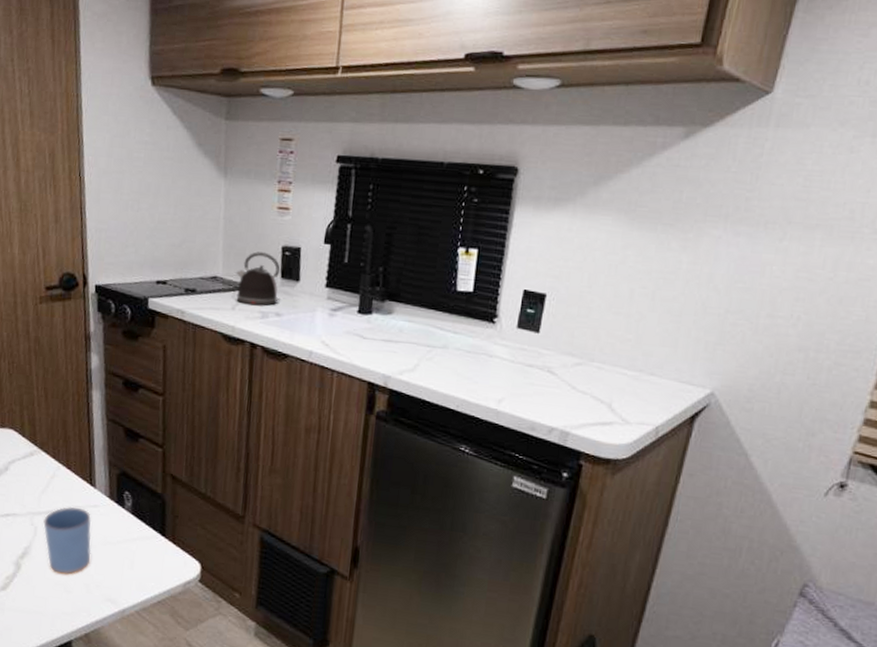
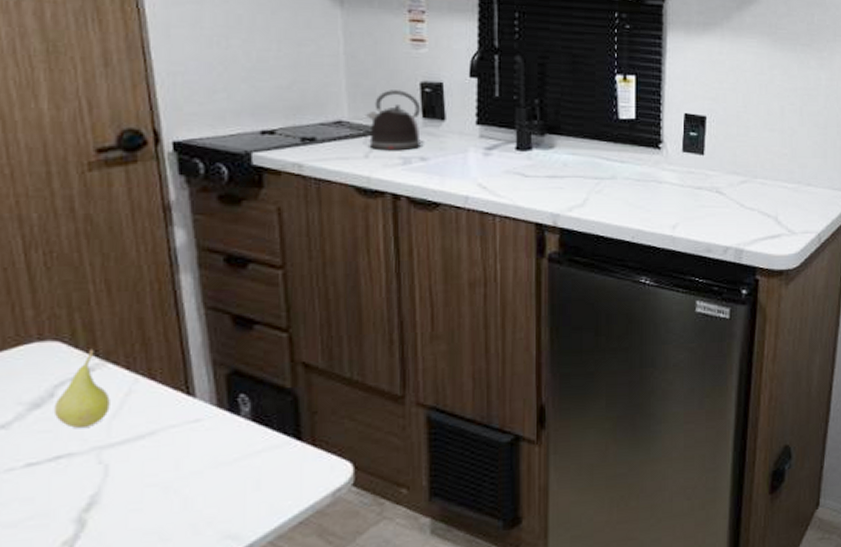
fruit: none [7,439,42,497] -> present [53,349,110,428]
mug: present [43,506,91,574] -> none [118,427,196,519]

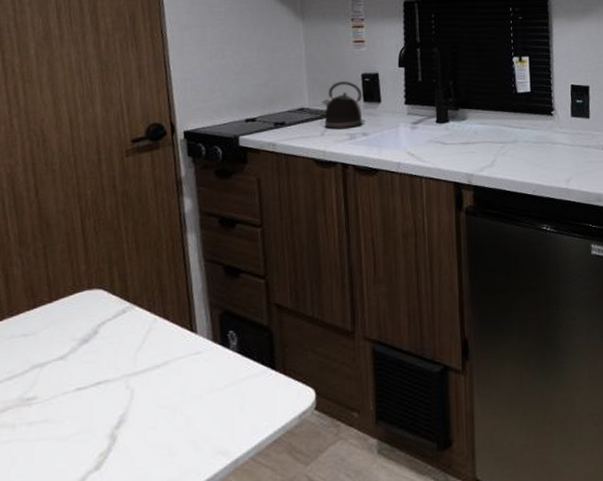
fruit: present [53,349,110,428] -> none [96,295,136,359]

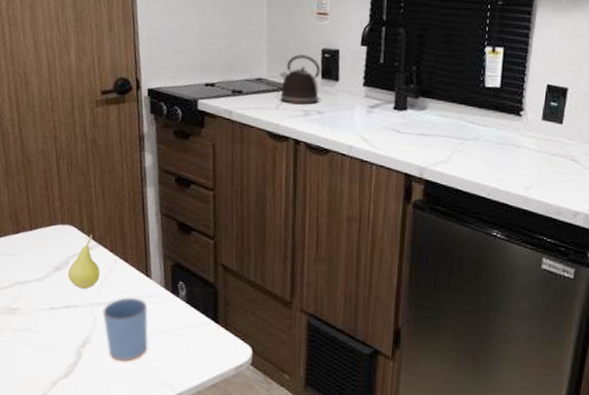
fruit: none [96,295,136,359] -> present [67,234,100,289]
mug: none [141,358,197,436] -> present [102,297,148,361]

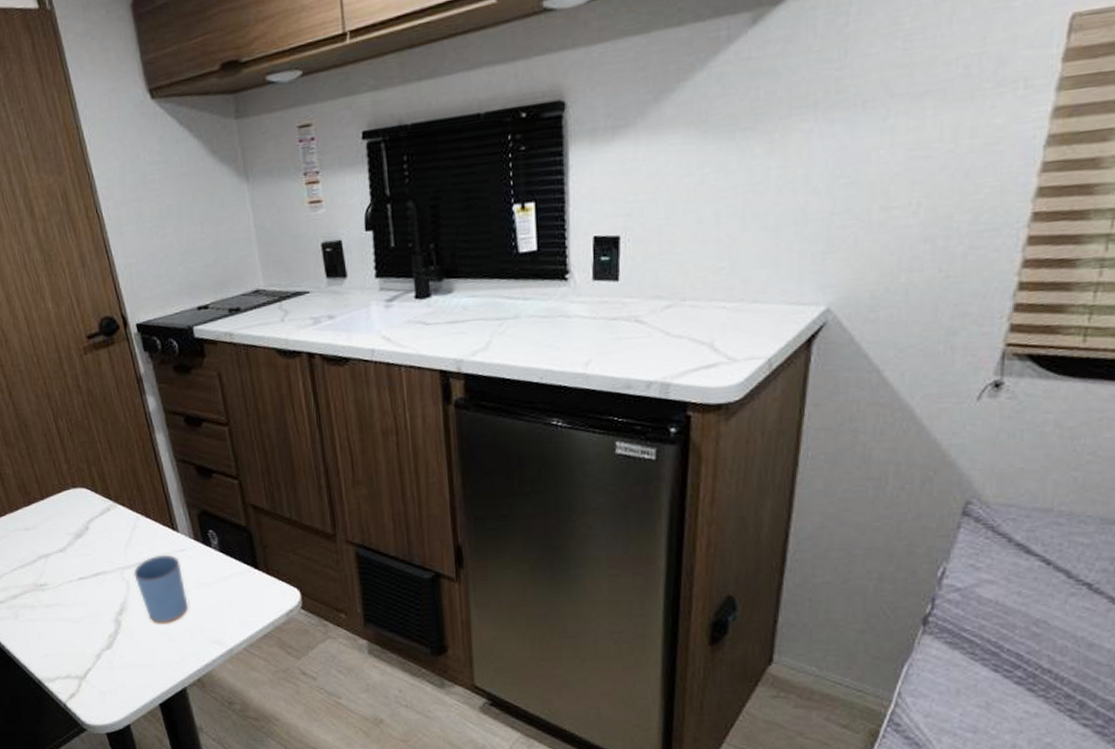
fruit: present [67,234,100,289] -> none [89,493,124,553]
kettle: present [278,54,321,105] -> none [277,253,330,314]

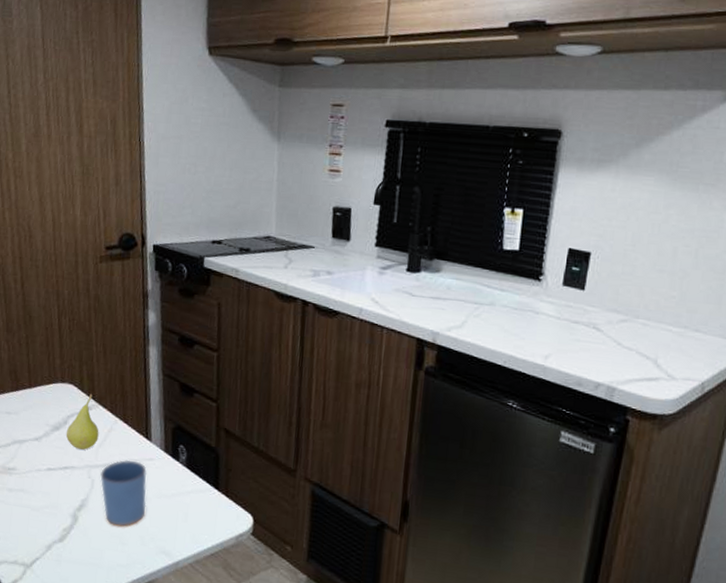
fruit: none [89,493,124,553] -> present [65,393,99,450]

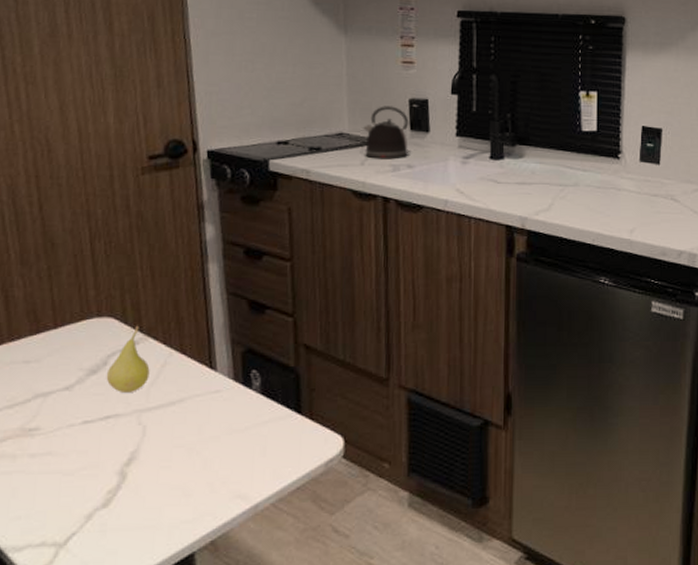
mug: present [100,459,147,527] -> none [154,396,214,476]
kettle: none [288,212,332,265] -> present [362,106,411,159]

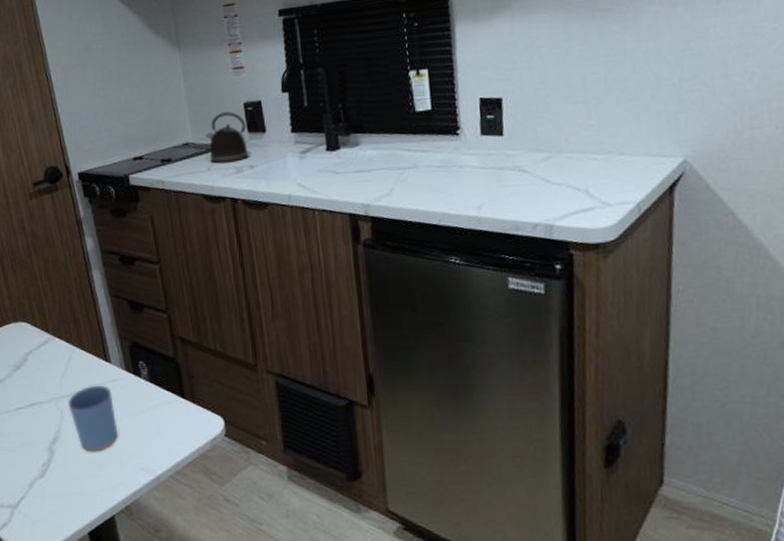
fruit: present [106,325,150,392] -> none [27,327,60,384]
mug: none [154,396,214,476] -> present [68,385,119,452]

